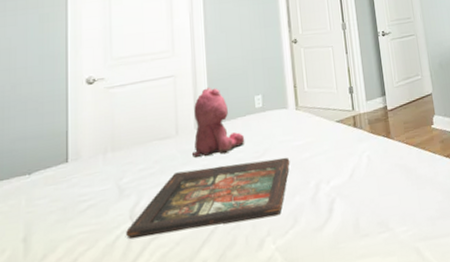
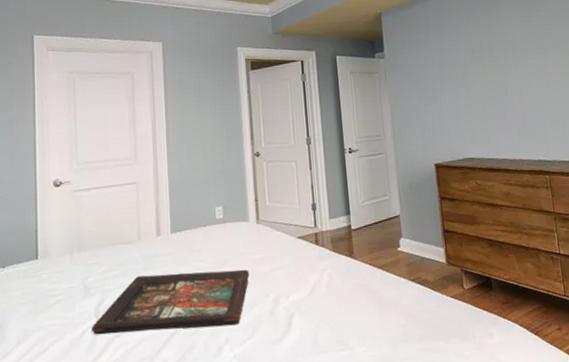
teddy bear: present [192,87,245,157] -> none [154,195,205,263]

